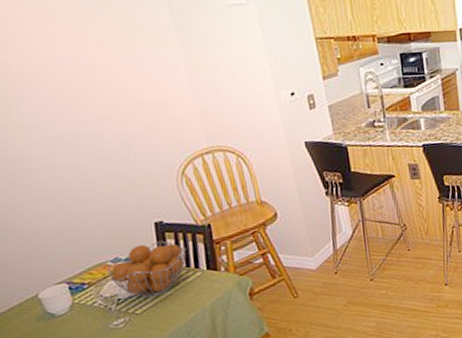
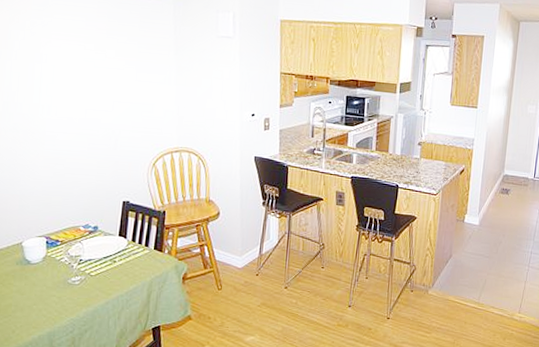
fruit basket: present [106,240,187,298] -> none [77,217,142,264]

